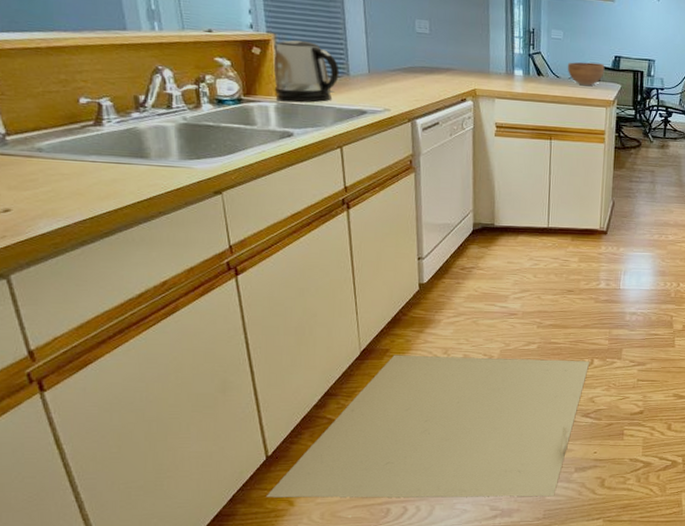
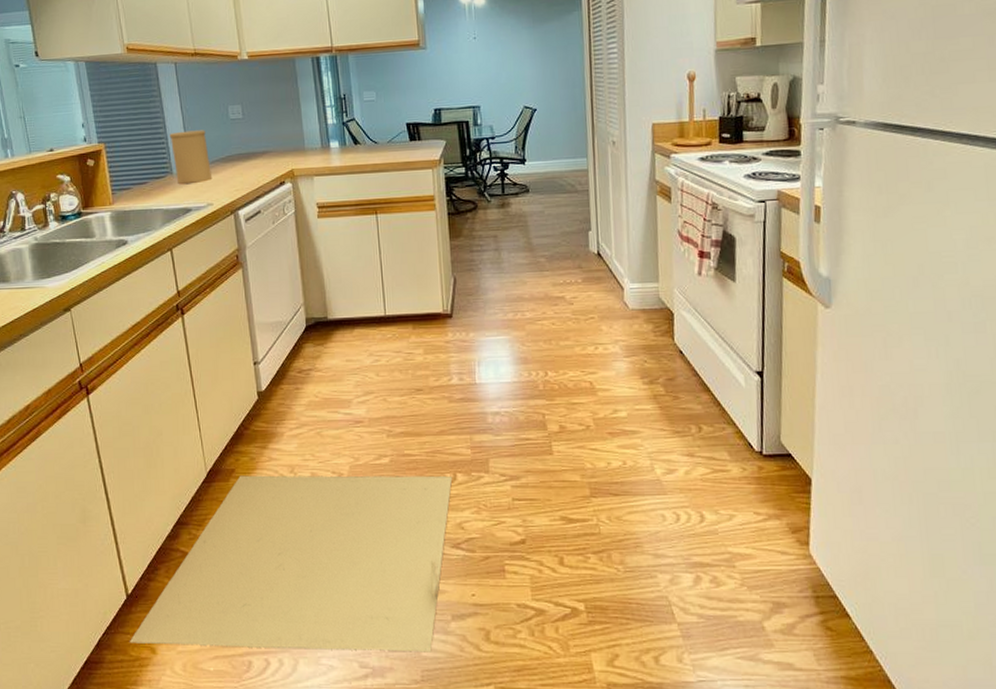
kettle: present [273,40,340,103] -> none [105,145,164,210]
canister: none [349,35,391,88] -> present [169,130,211,184]
bowl: present [567,62,605,86] -> none [384,120,426,148]

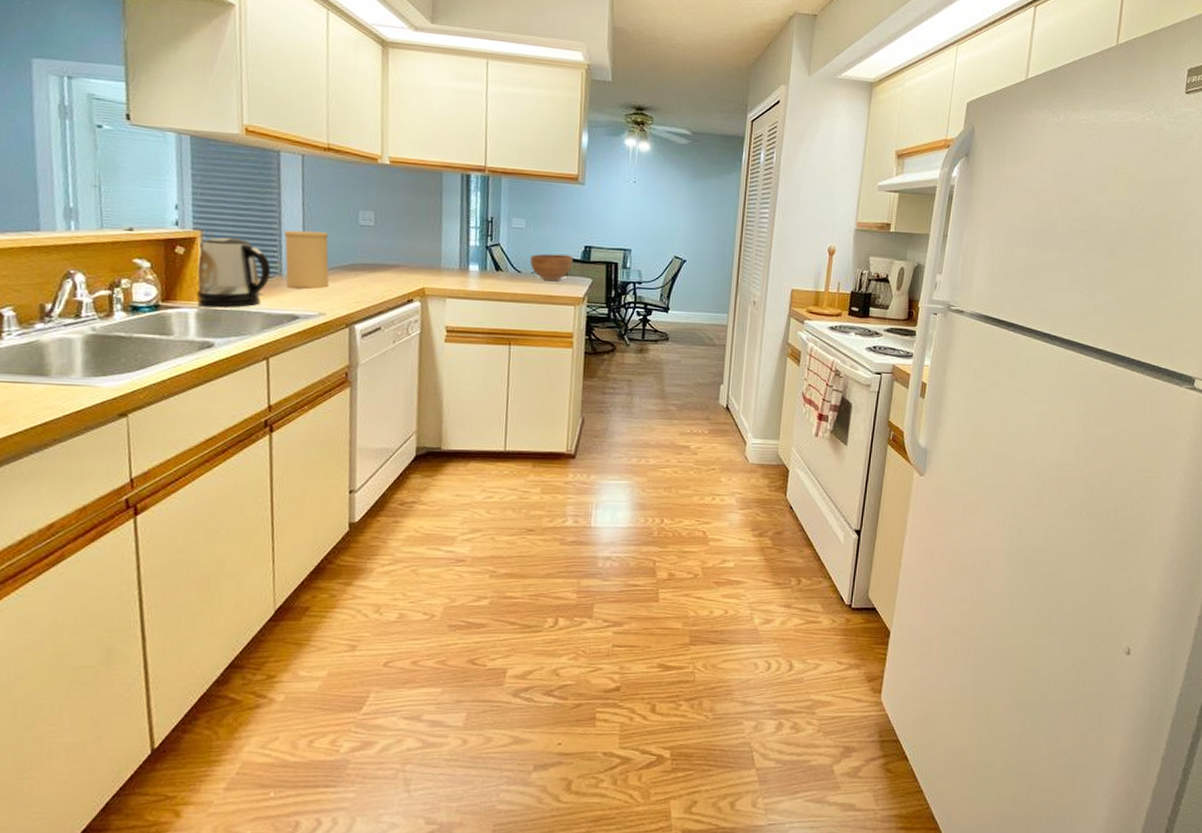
kettle: none [105,145,164,210] -> present [197,237,271,309]
door mat: present [129,475,453,653] -> none [146,614,554,807]
bowl: none [384,120,426,148] -> present [529,253,574,282]

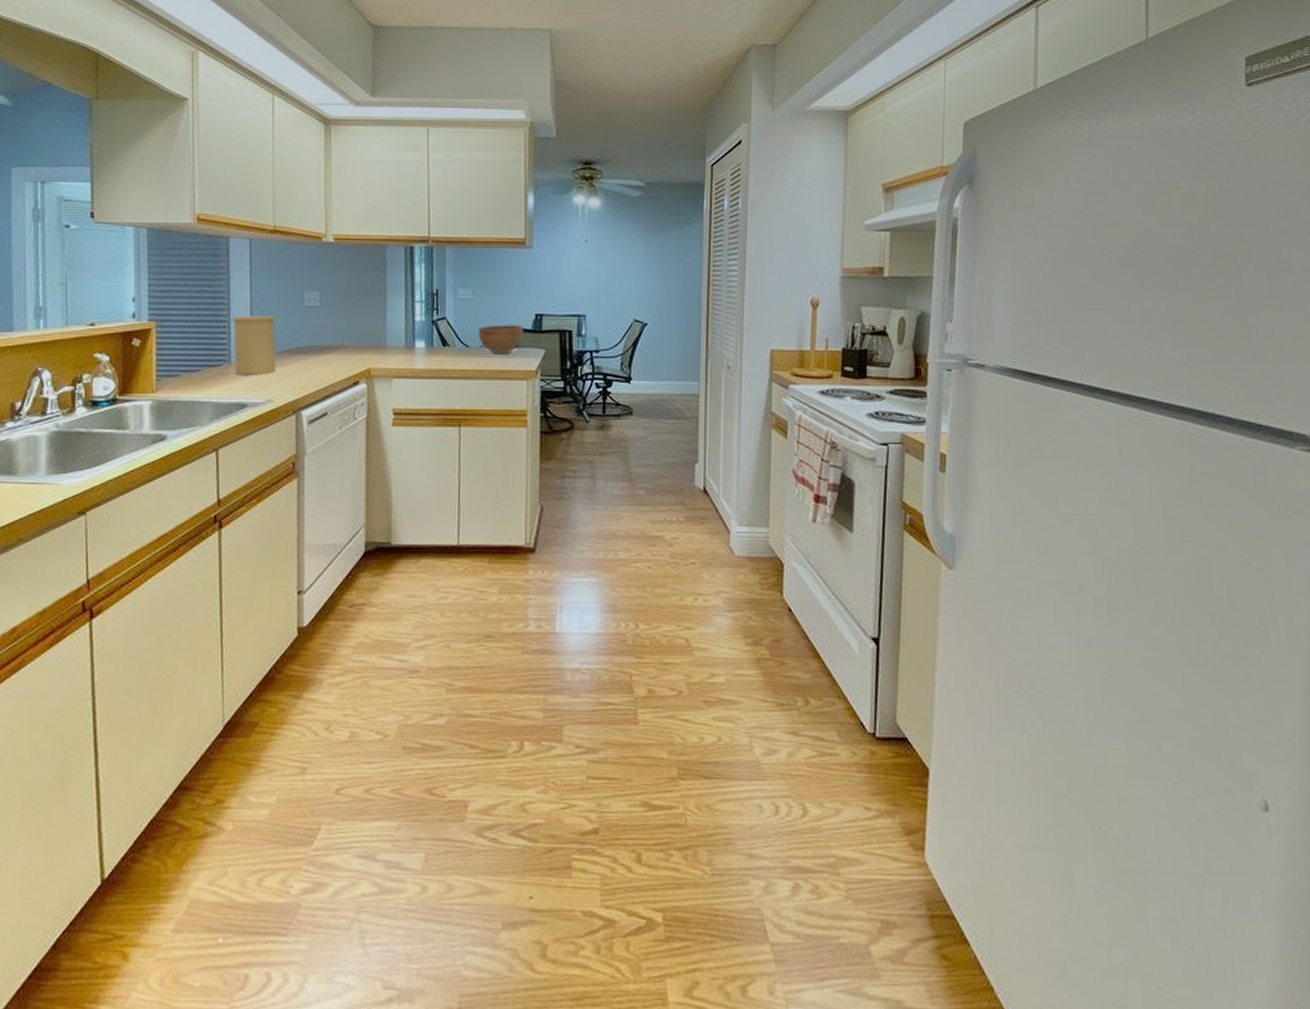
kettle: present [197,237,271,309] -> none [151,326,221,399]

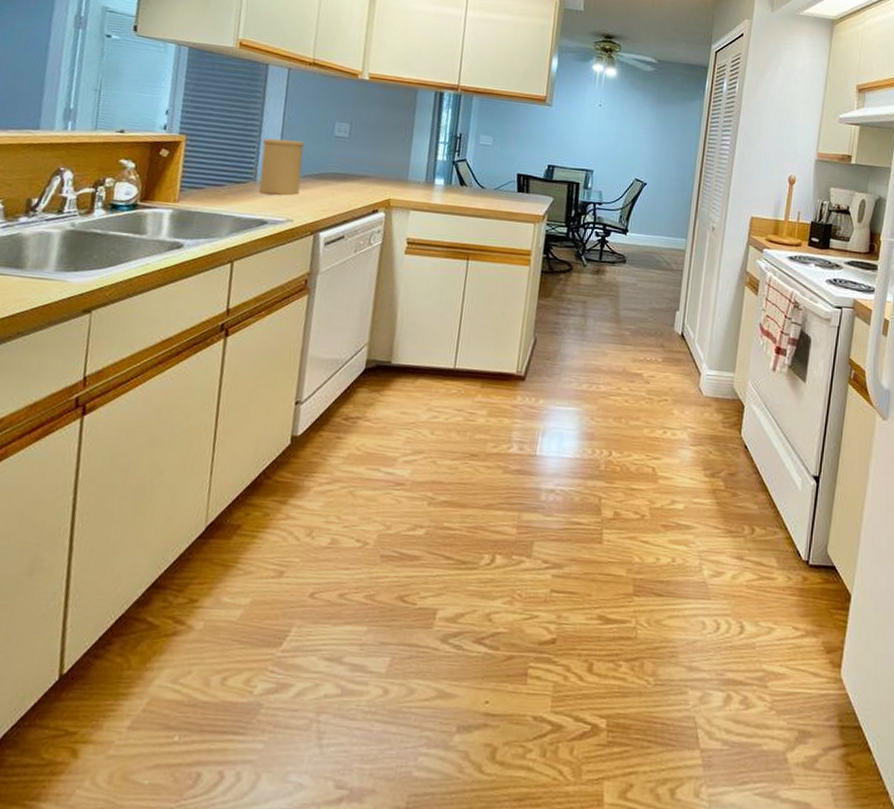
bowl: present [477,325,524,355] -> none [493,171,537,199]

